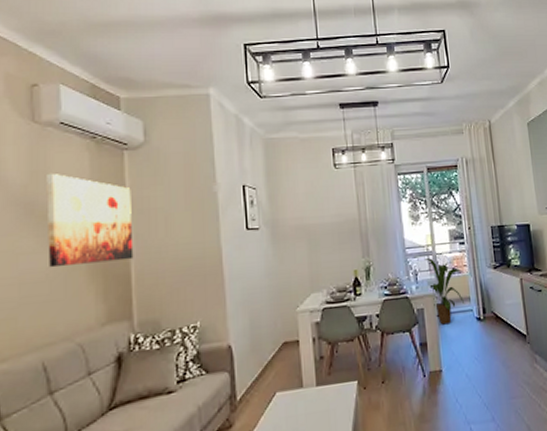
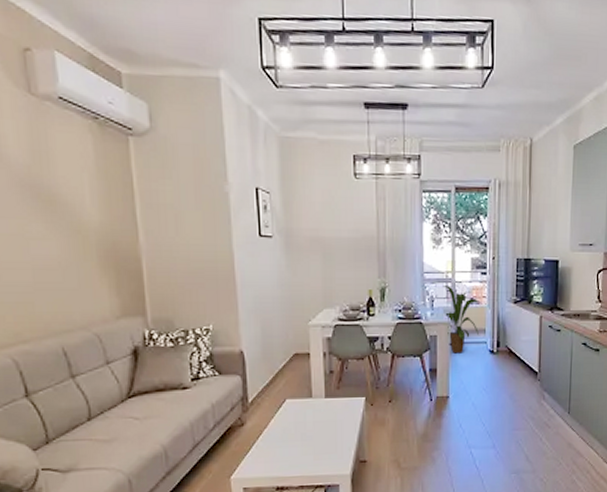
wall art: present [46,172,134,268] -> none [49,154,145,257]

